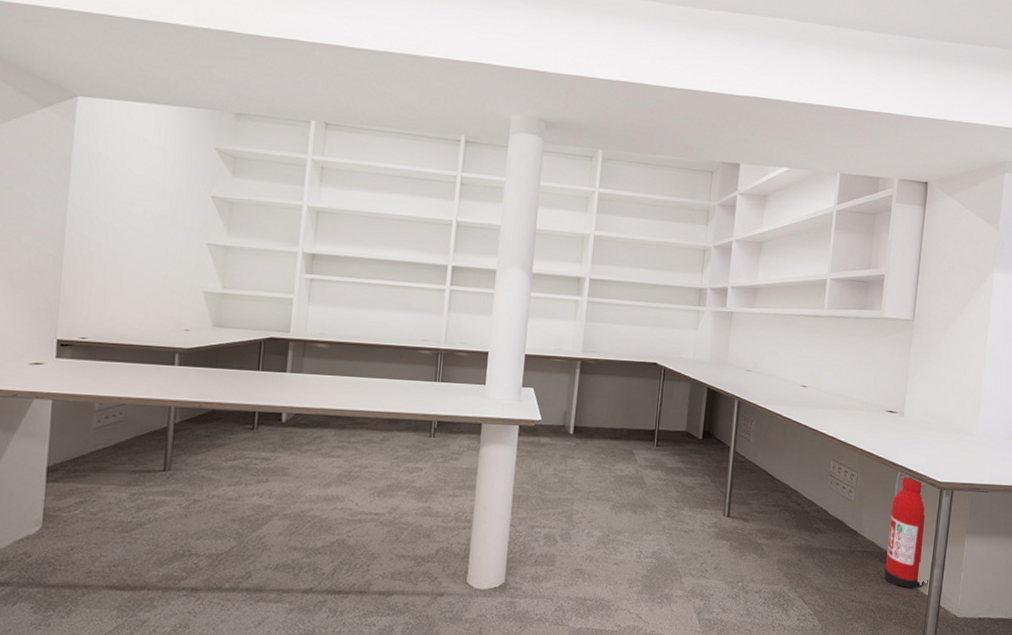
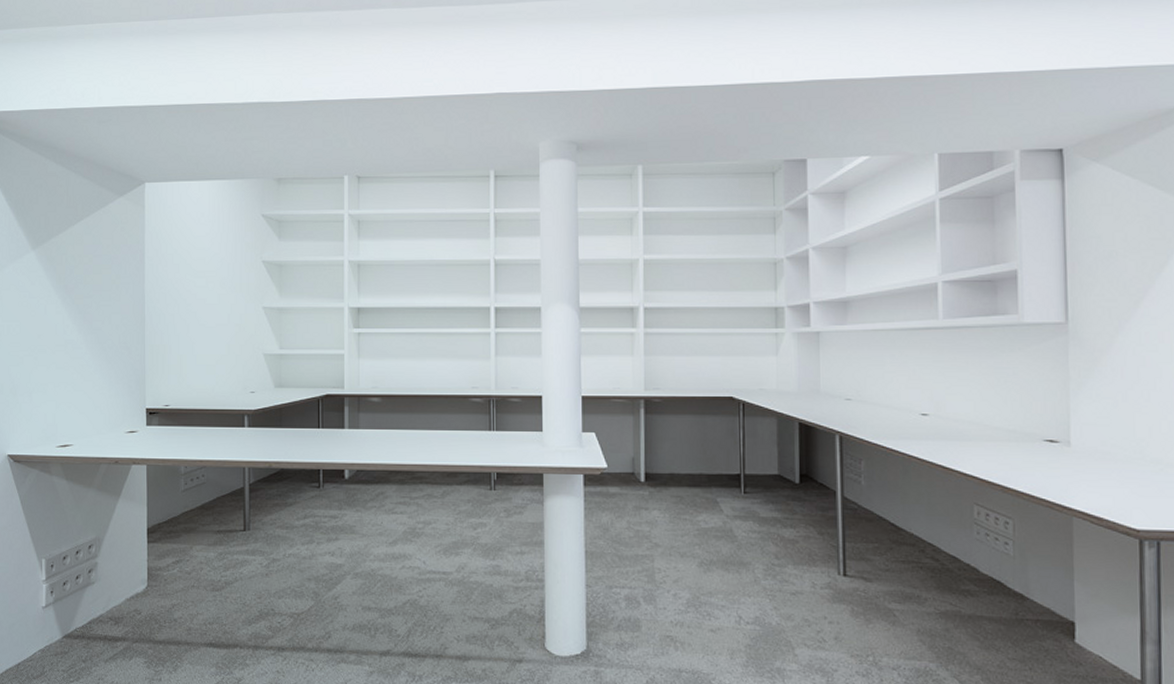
fire extinguisher: present [884,472,926,589] -> none [1068,518,1129,671]

